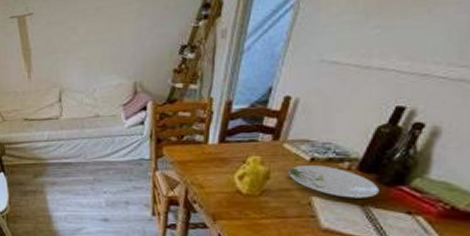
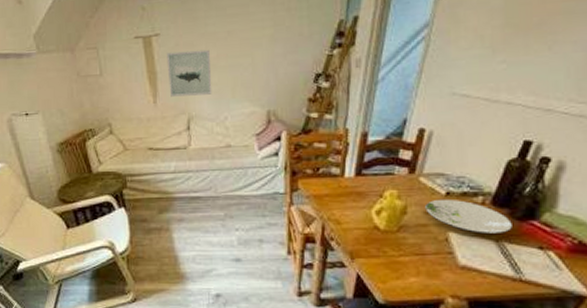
wall art: none [39,26,82,72] -> present [166,49,212,97]

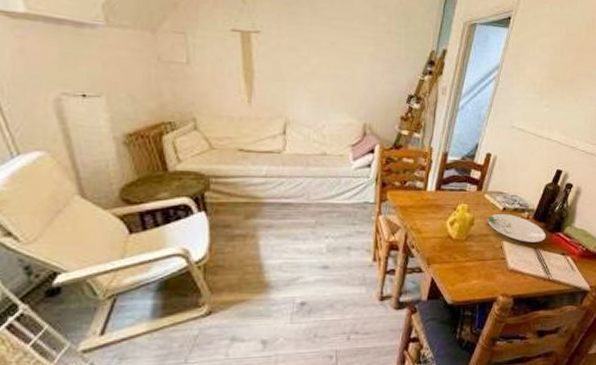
wall art: present [166,49,212,97] -> none [266,52,313,101]

